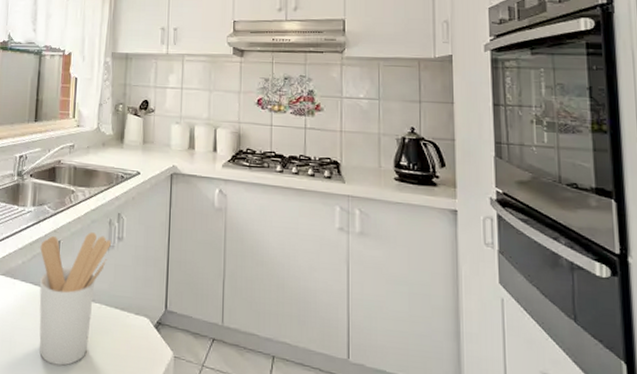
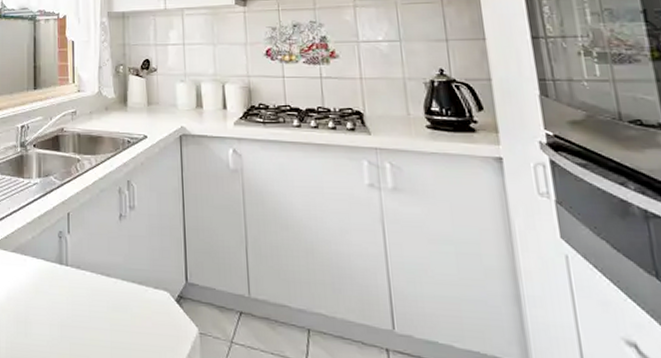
utensil holder: present [39,232,112,366] -> none [49,202,123,346]

